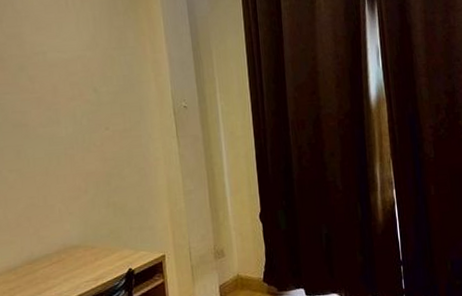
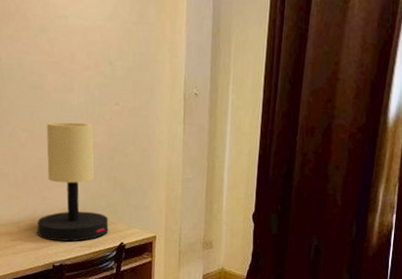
table lamp: none [35,152,114,282] -> present [37,122,109,242]

